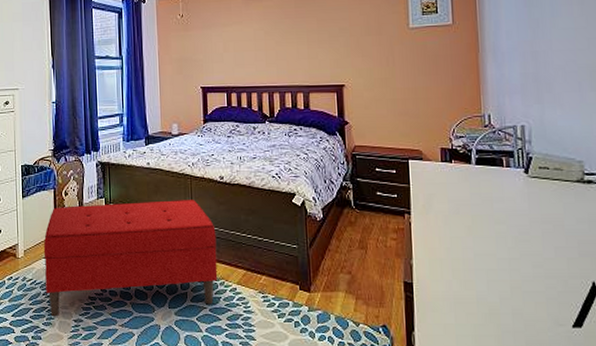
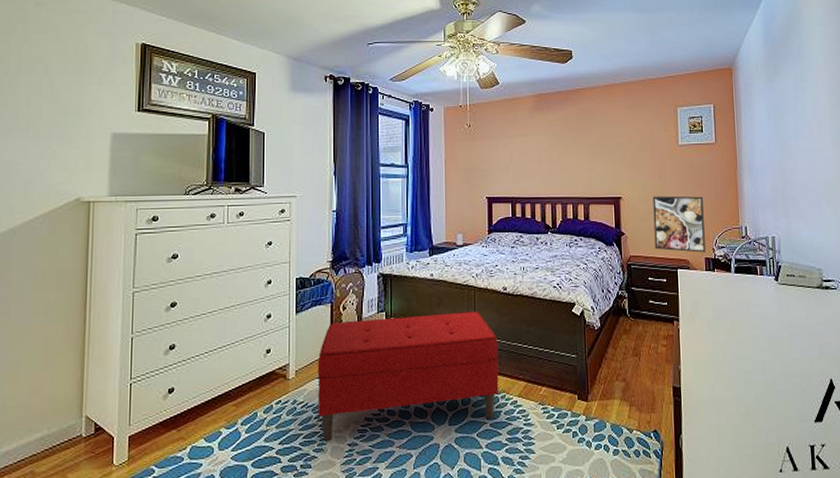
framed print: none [379,82,441,142] -> present [652,196,706,253]

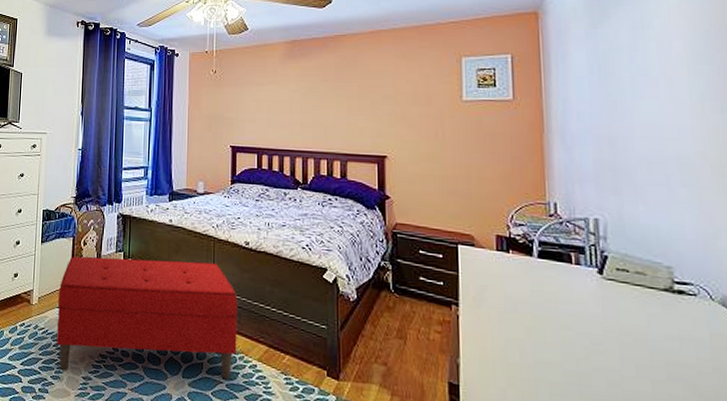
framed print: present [652,196,706,253] -> none [427,157,497,229]

